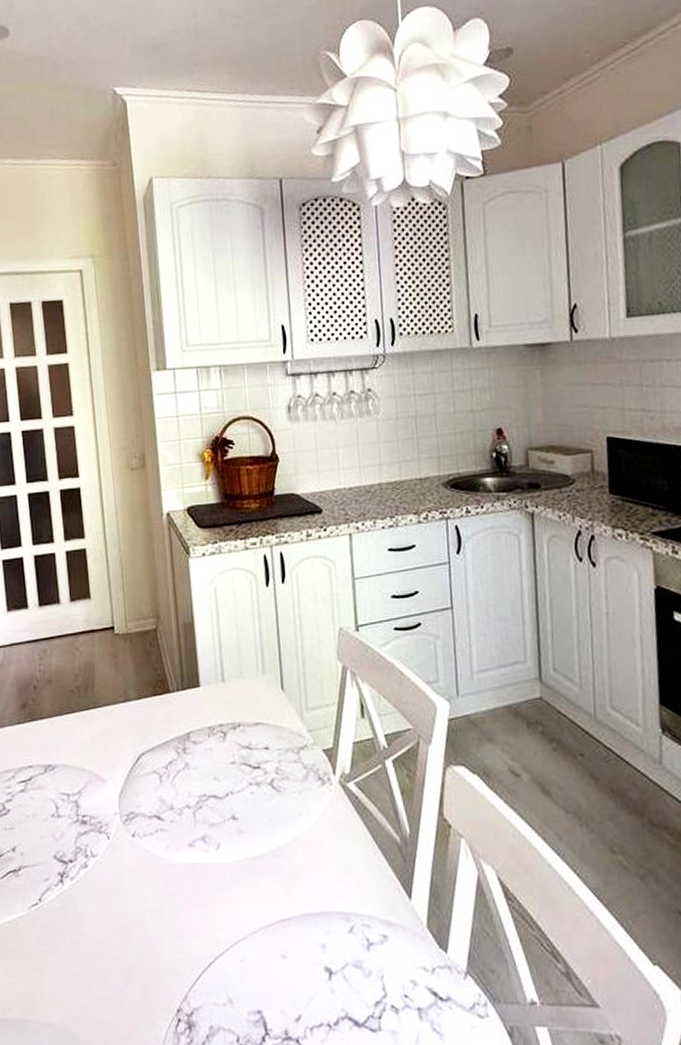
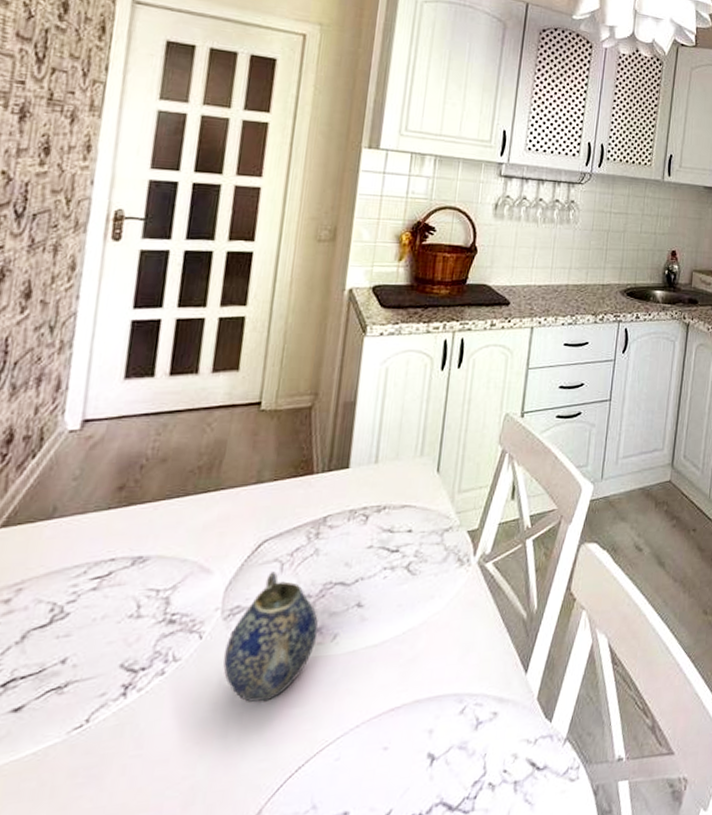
teapot: none [129,783,203,900] -> present [223,571,319,702]

